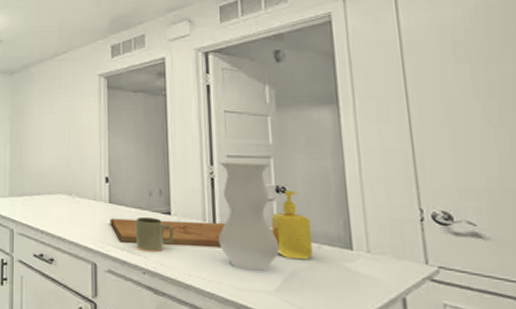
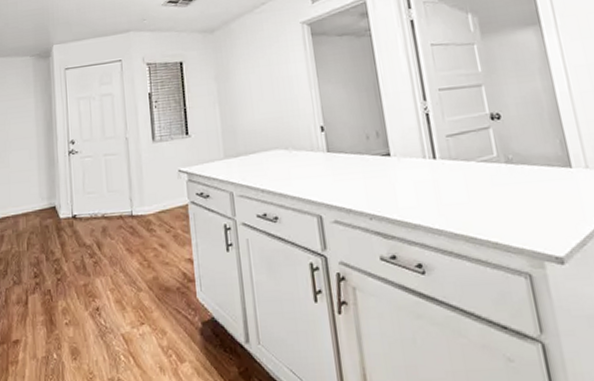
cutting board: present [110,218,226,248] -> none [330,158,446,191]
mug: present [135,216,175,253] -> none [355,161,397,197]
vase: present [218,162,280,272] -> none [432,91,502,203]
soap dispenser: present [271,190,313,260] -> none [489,116,535,185]

